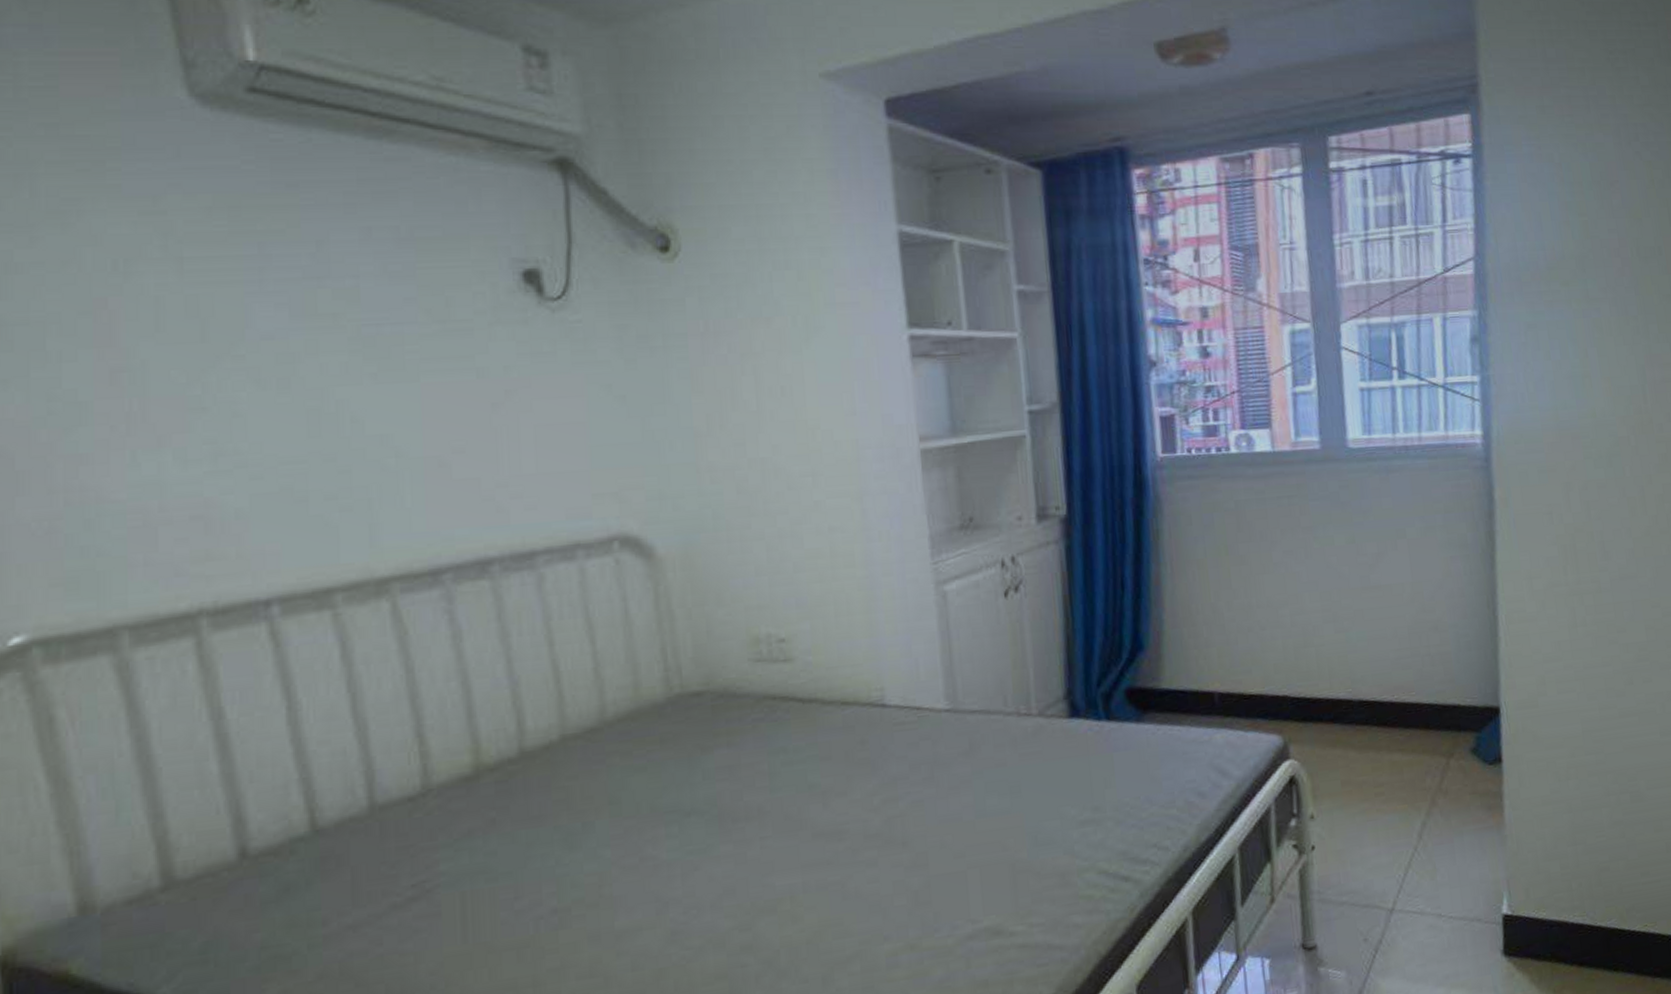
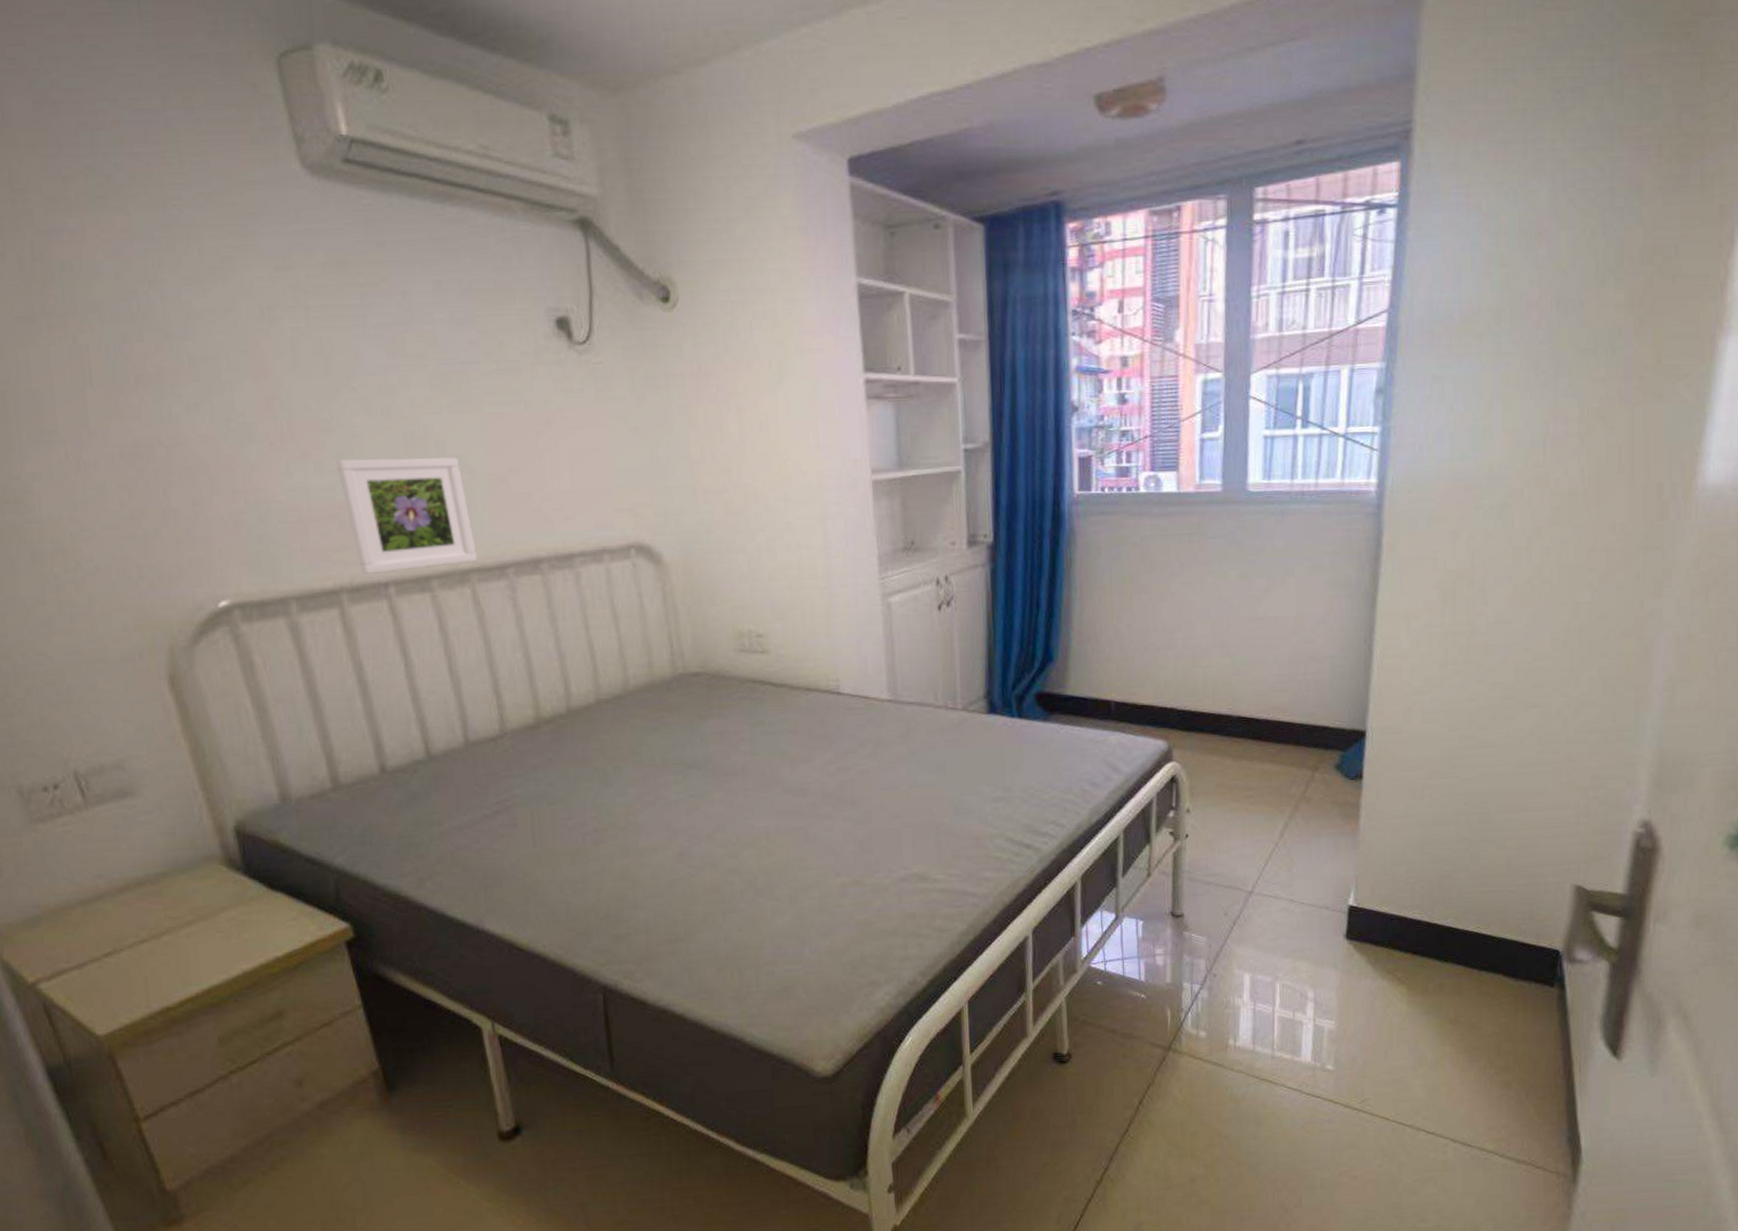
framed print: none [206,437,402,591] -> present [336,456,478,575]

